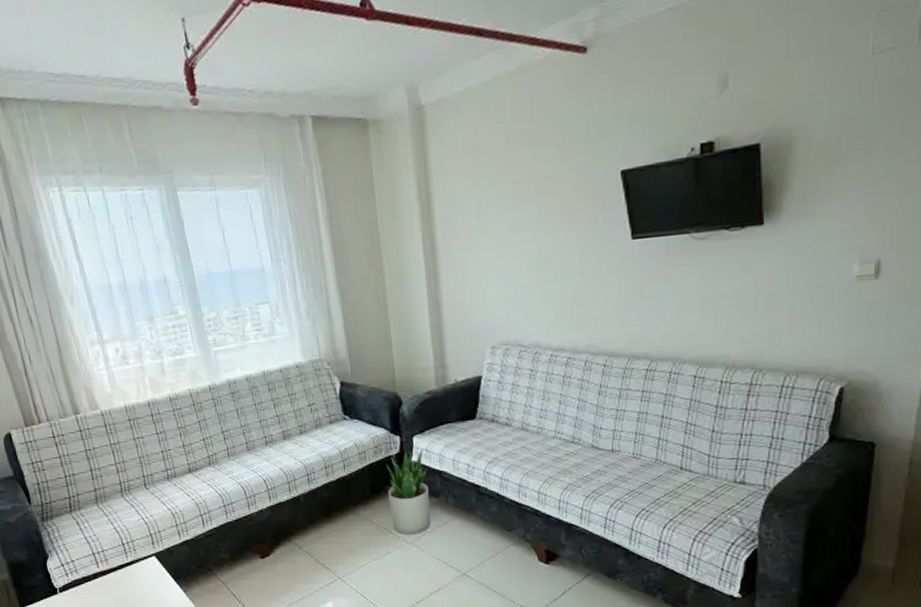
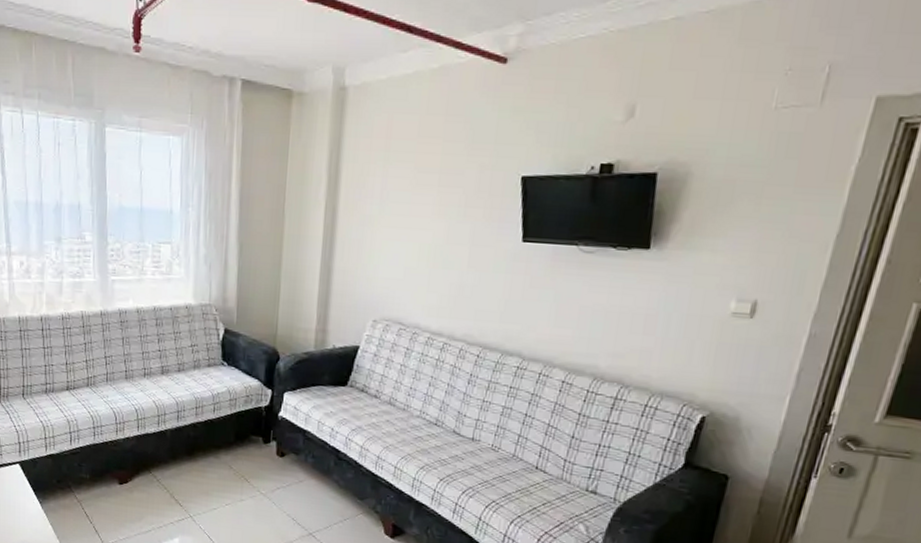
planter: present [386,449,431,535] -> none [249,405,293,487]

